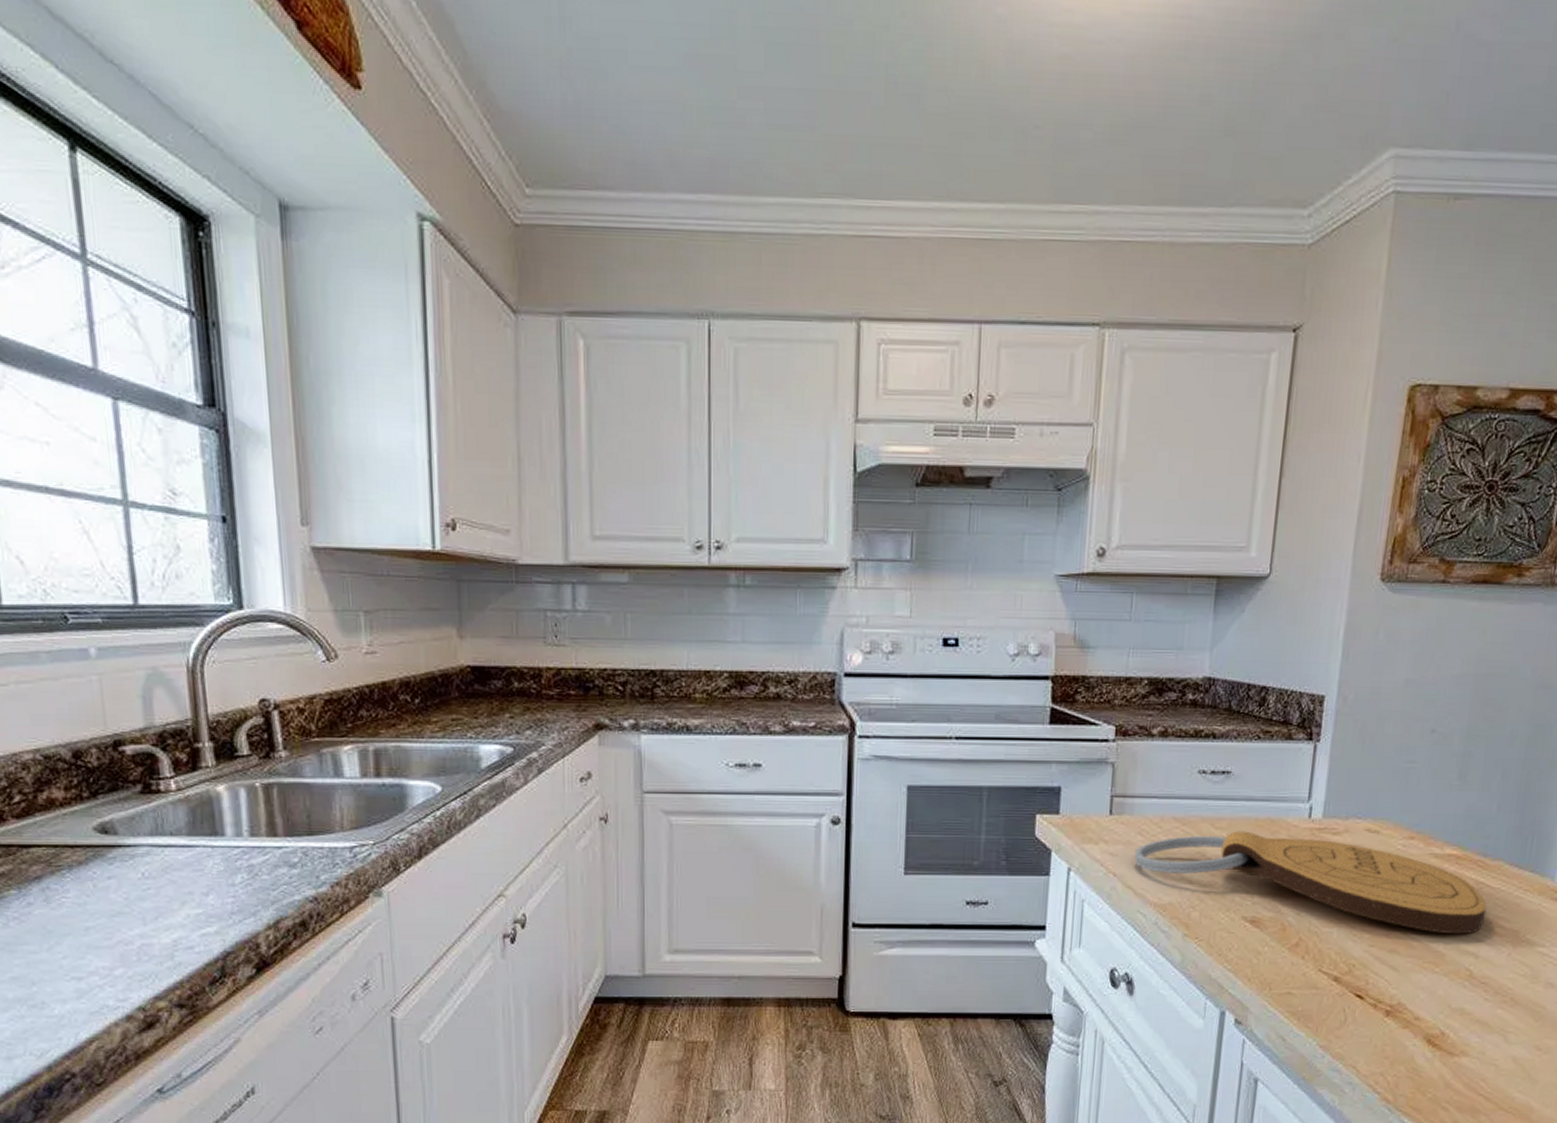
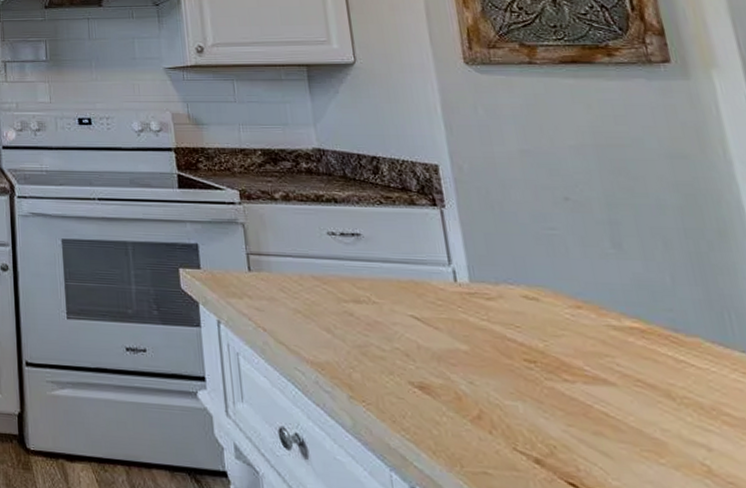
cutting board: present [1134,831,1487,935] -> none [280,292,703,421]

